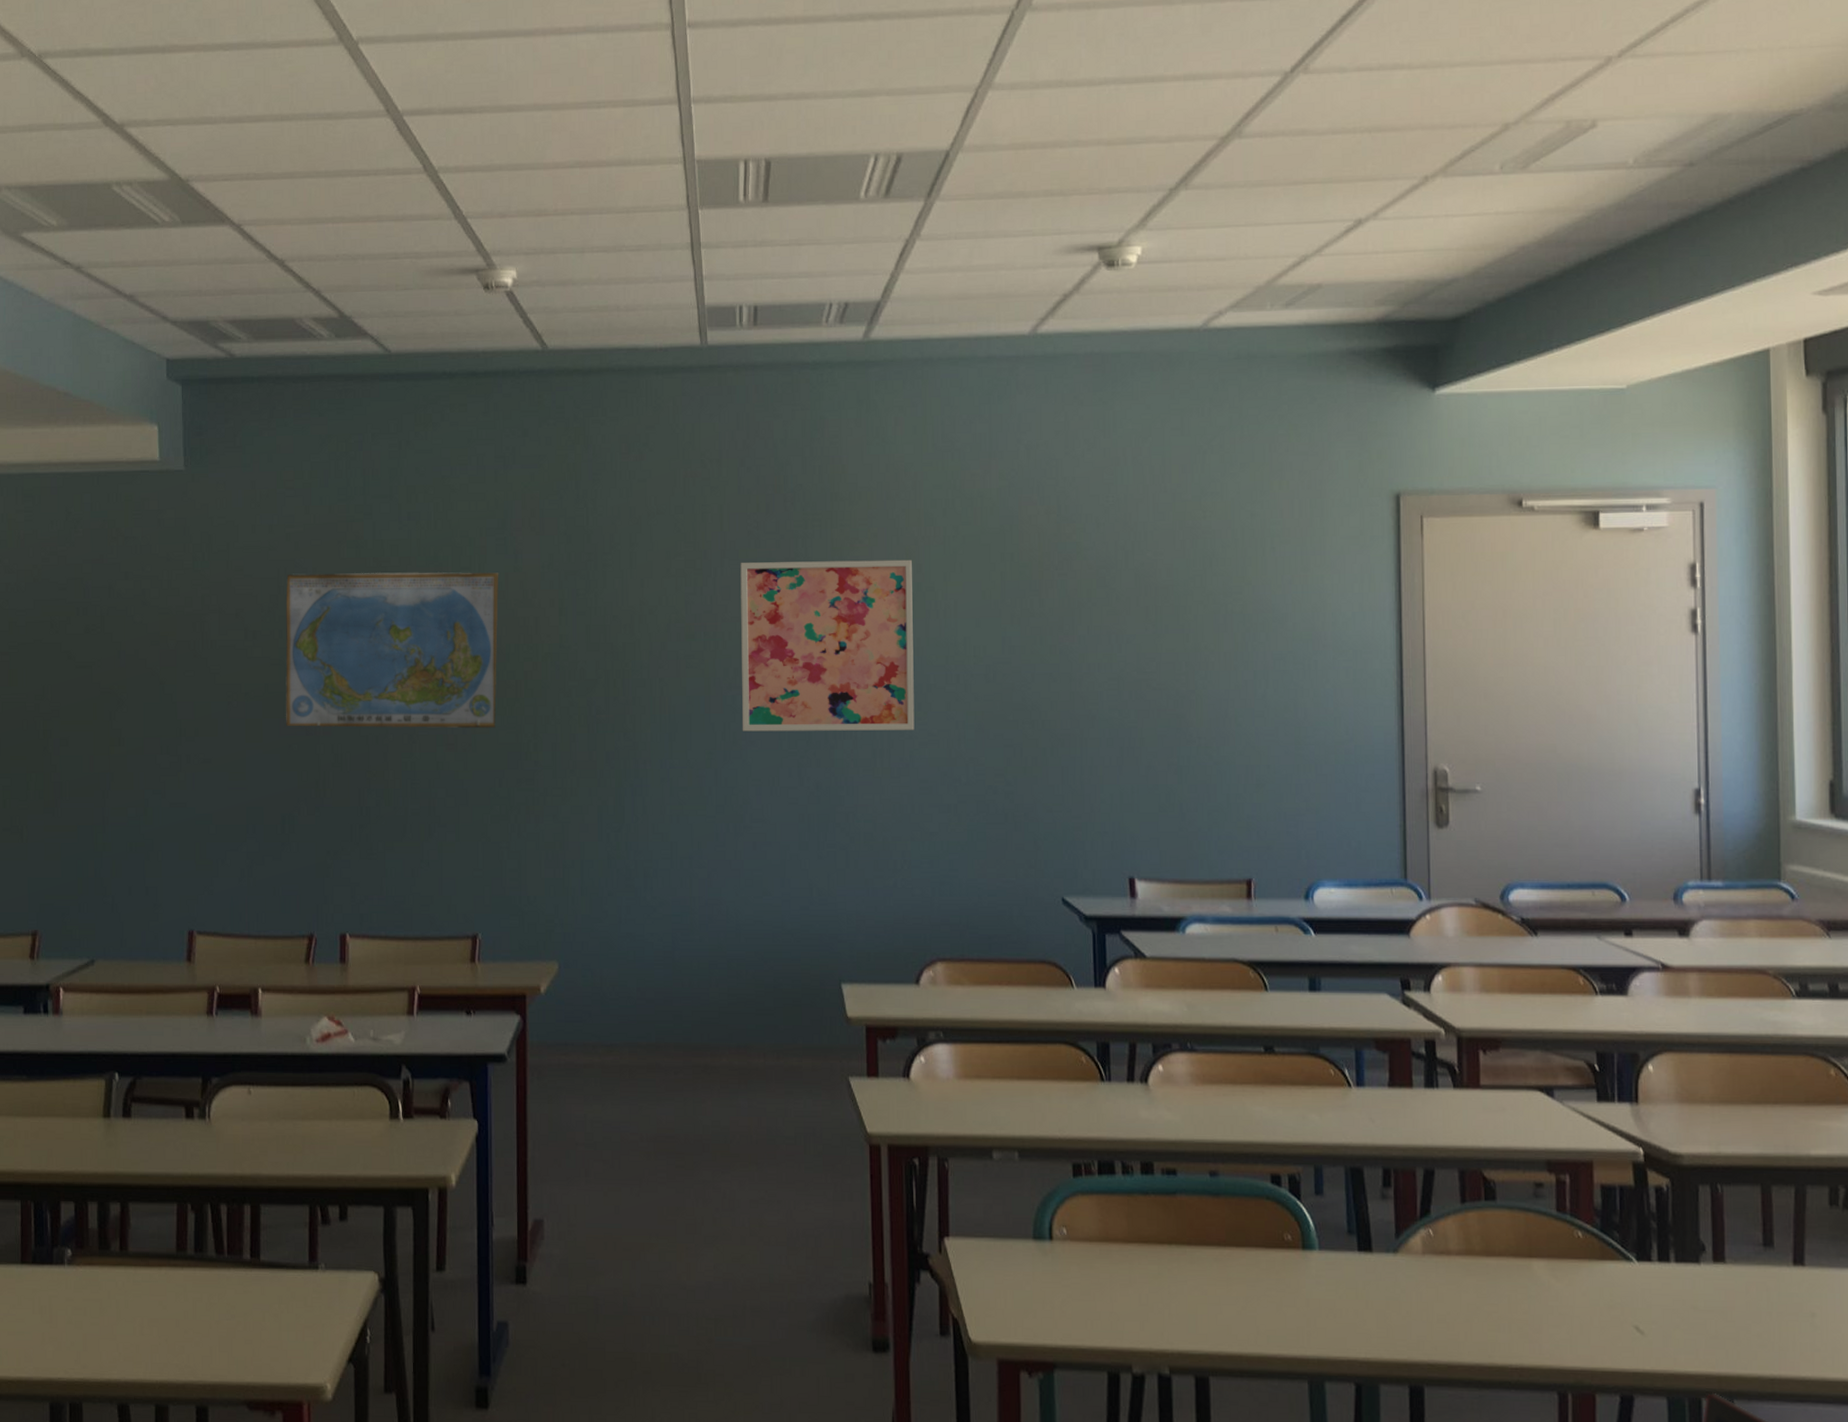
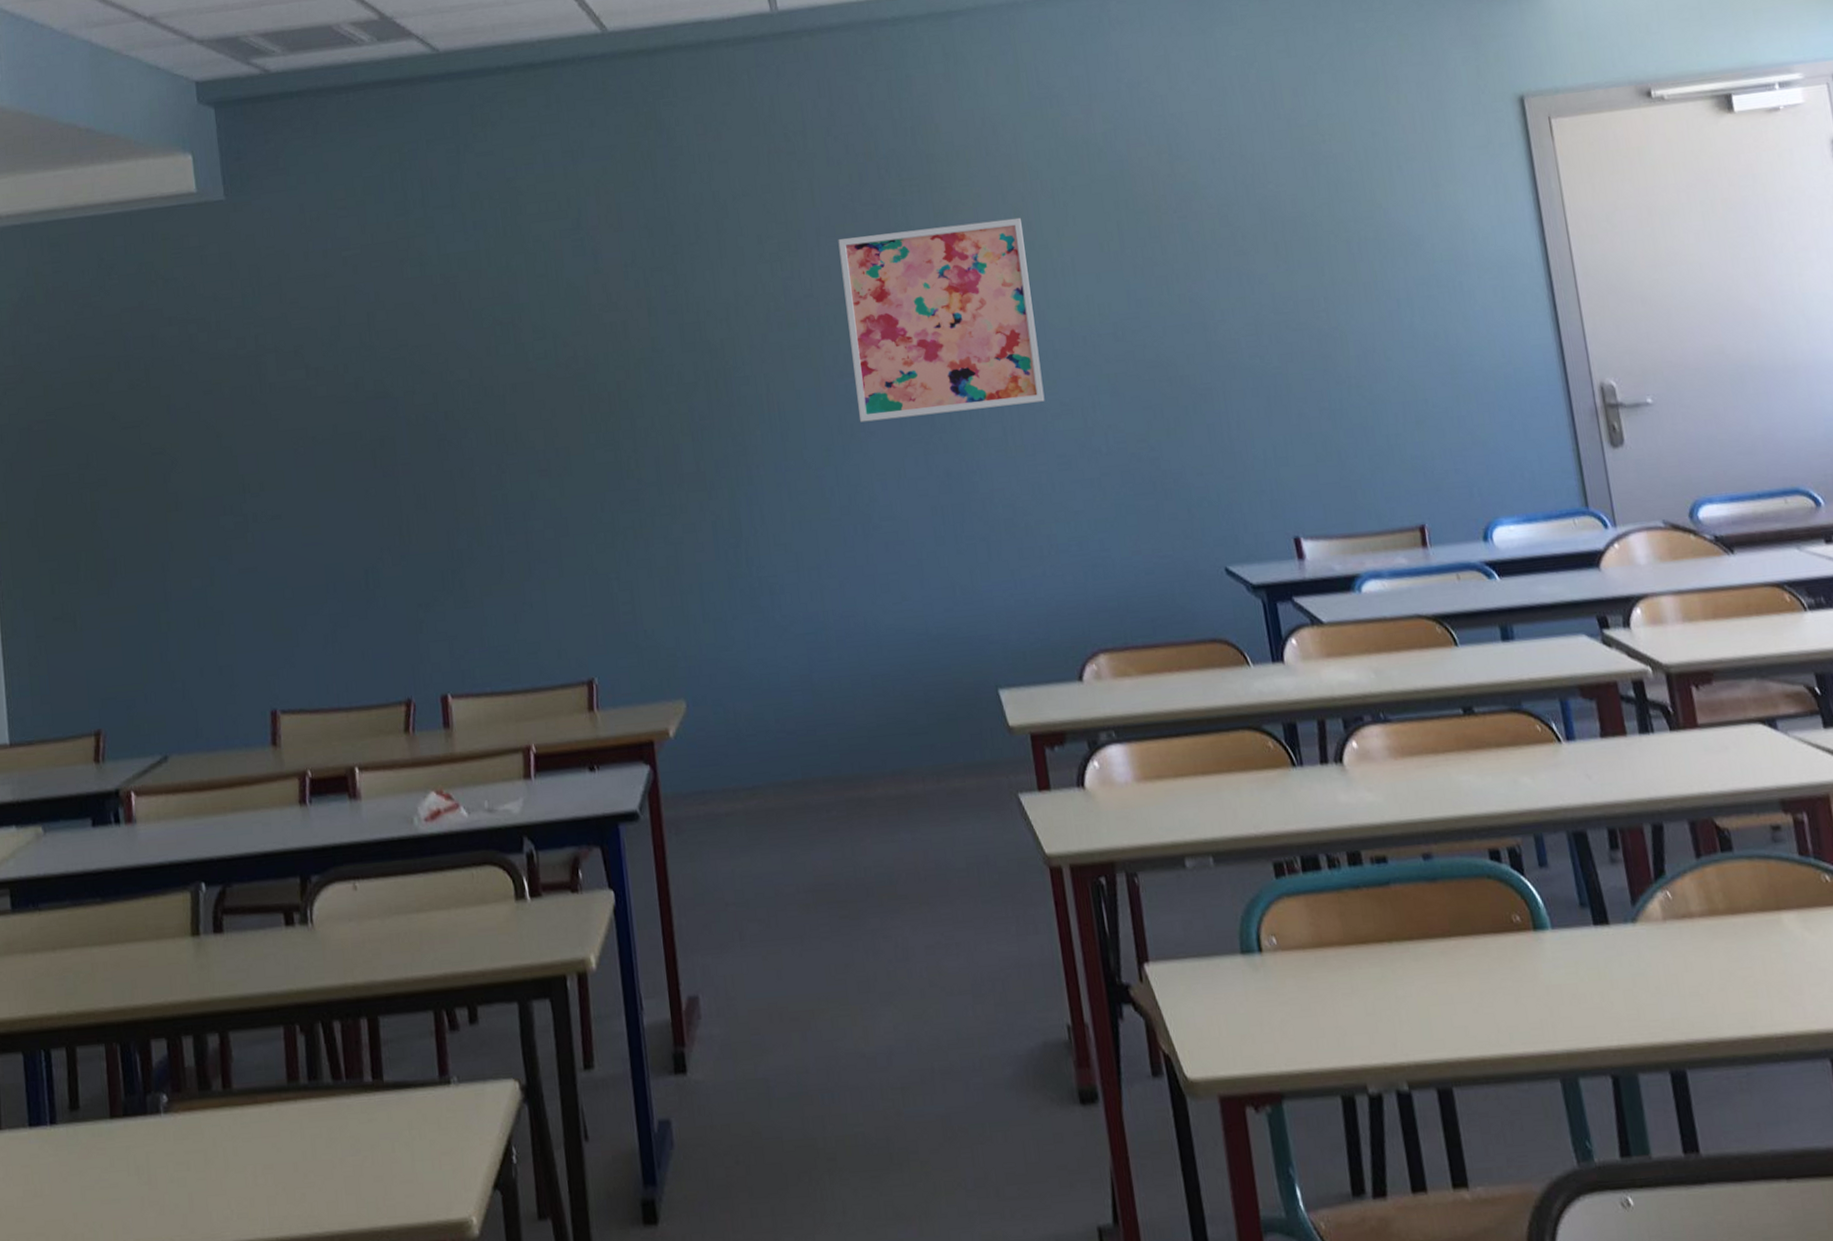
world map: present [285,572,499,729] -> none [346,277,591,469]

